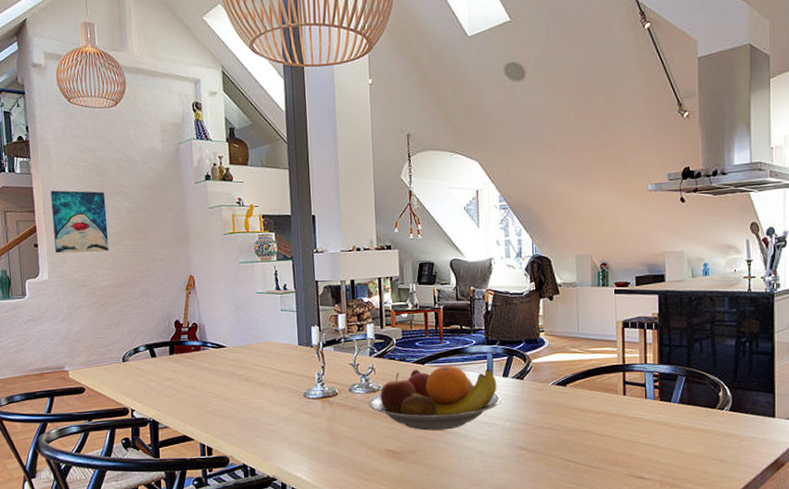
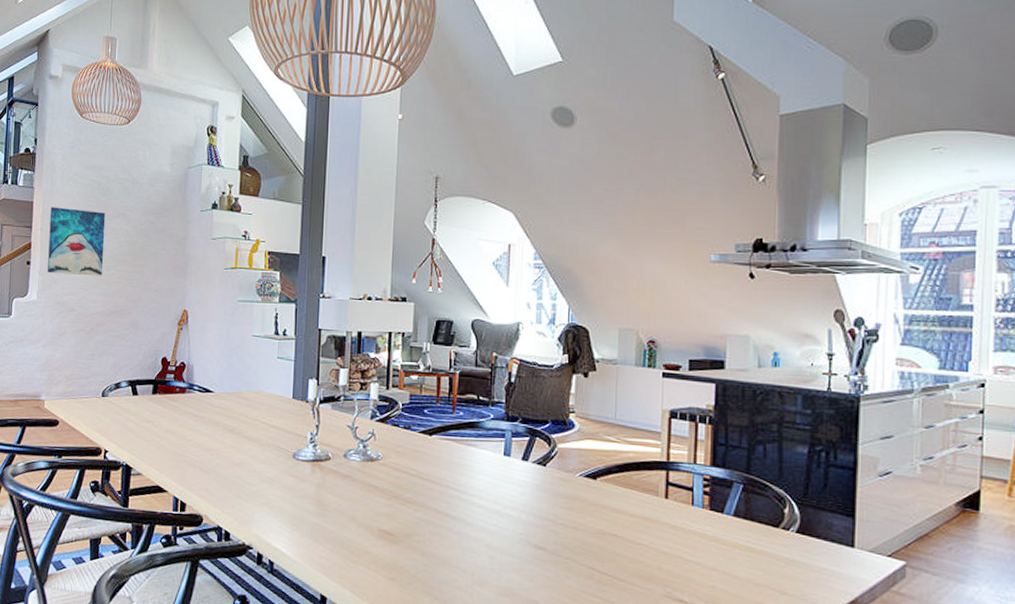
fruit bowl: present [367,365,501,431] -> none [363,440,518,515]

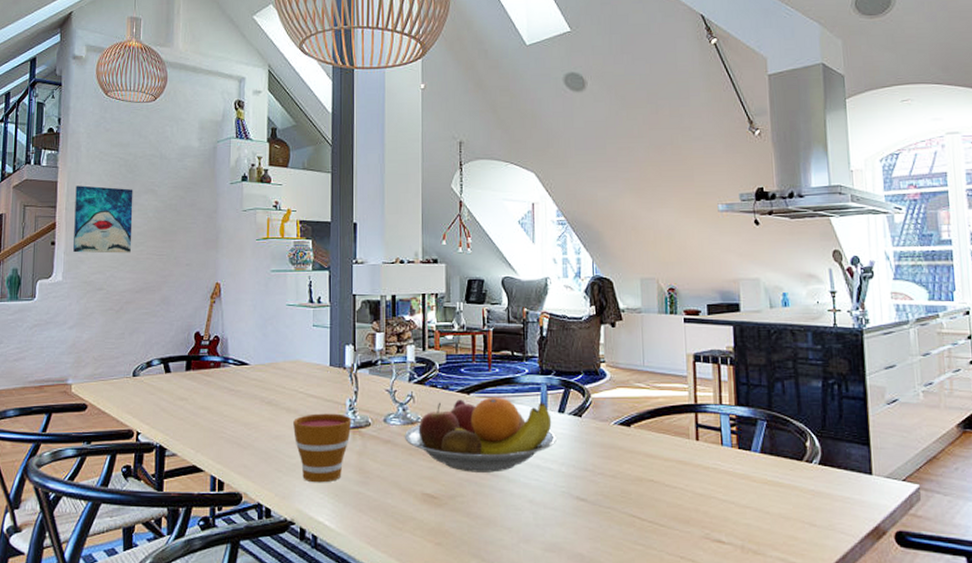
cup: none [254,444,312,512] -> present [293,413,352,483]
fruit bowl: none [363,440,518,515] -> present [404,396,556,473]

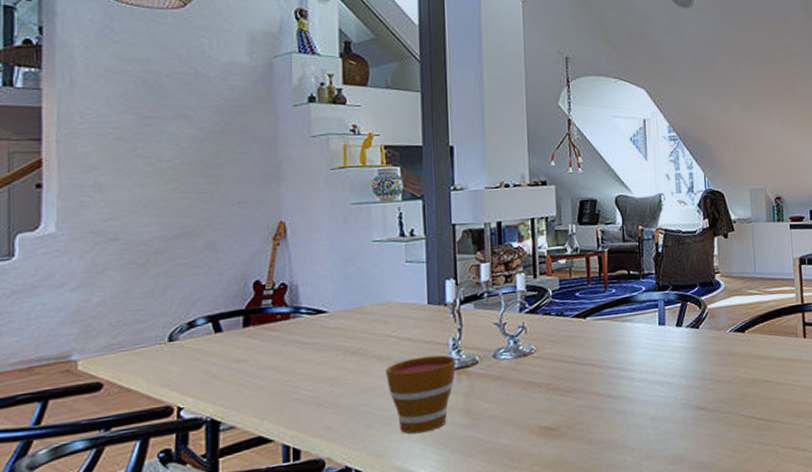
wall art: present [73,185,133,254] -> none [70,111,159,197]
fruit bowl: present [404,396,556,473] -> none [516,318,675,398]

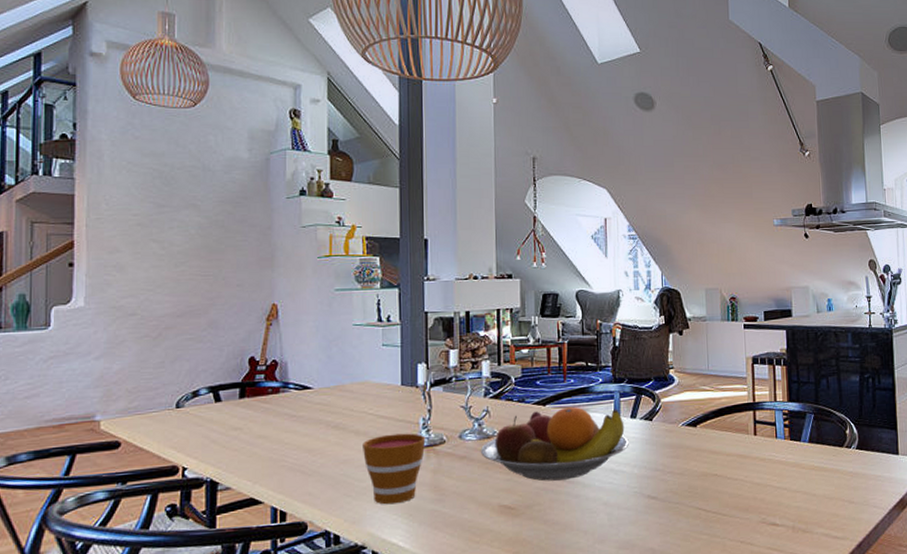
fruit bowl: none [516,318,675,398] -> present [480,406,629,481]

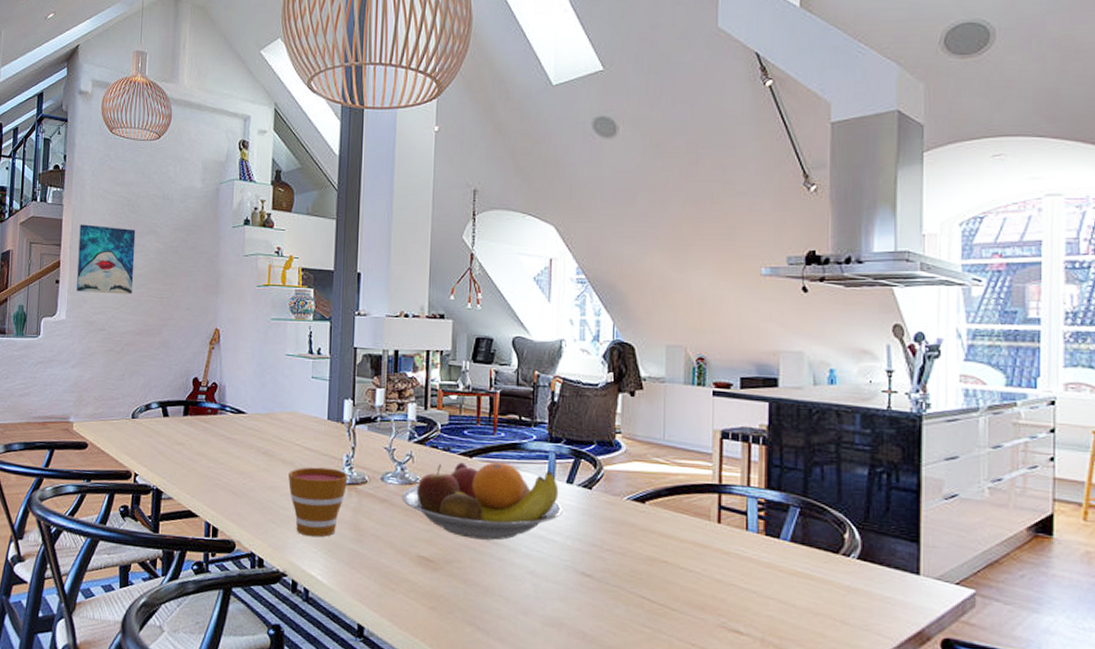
wall art: none [98,199,171,275] -> present [77,224,136,295]

